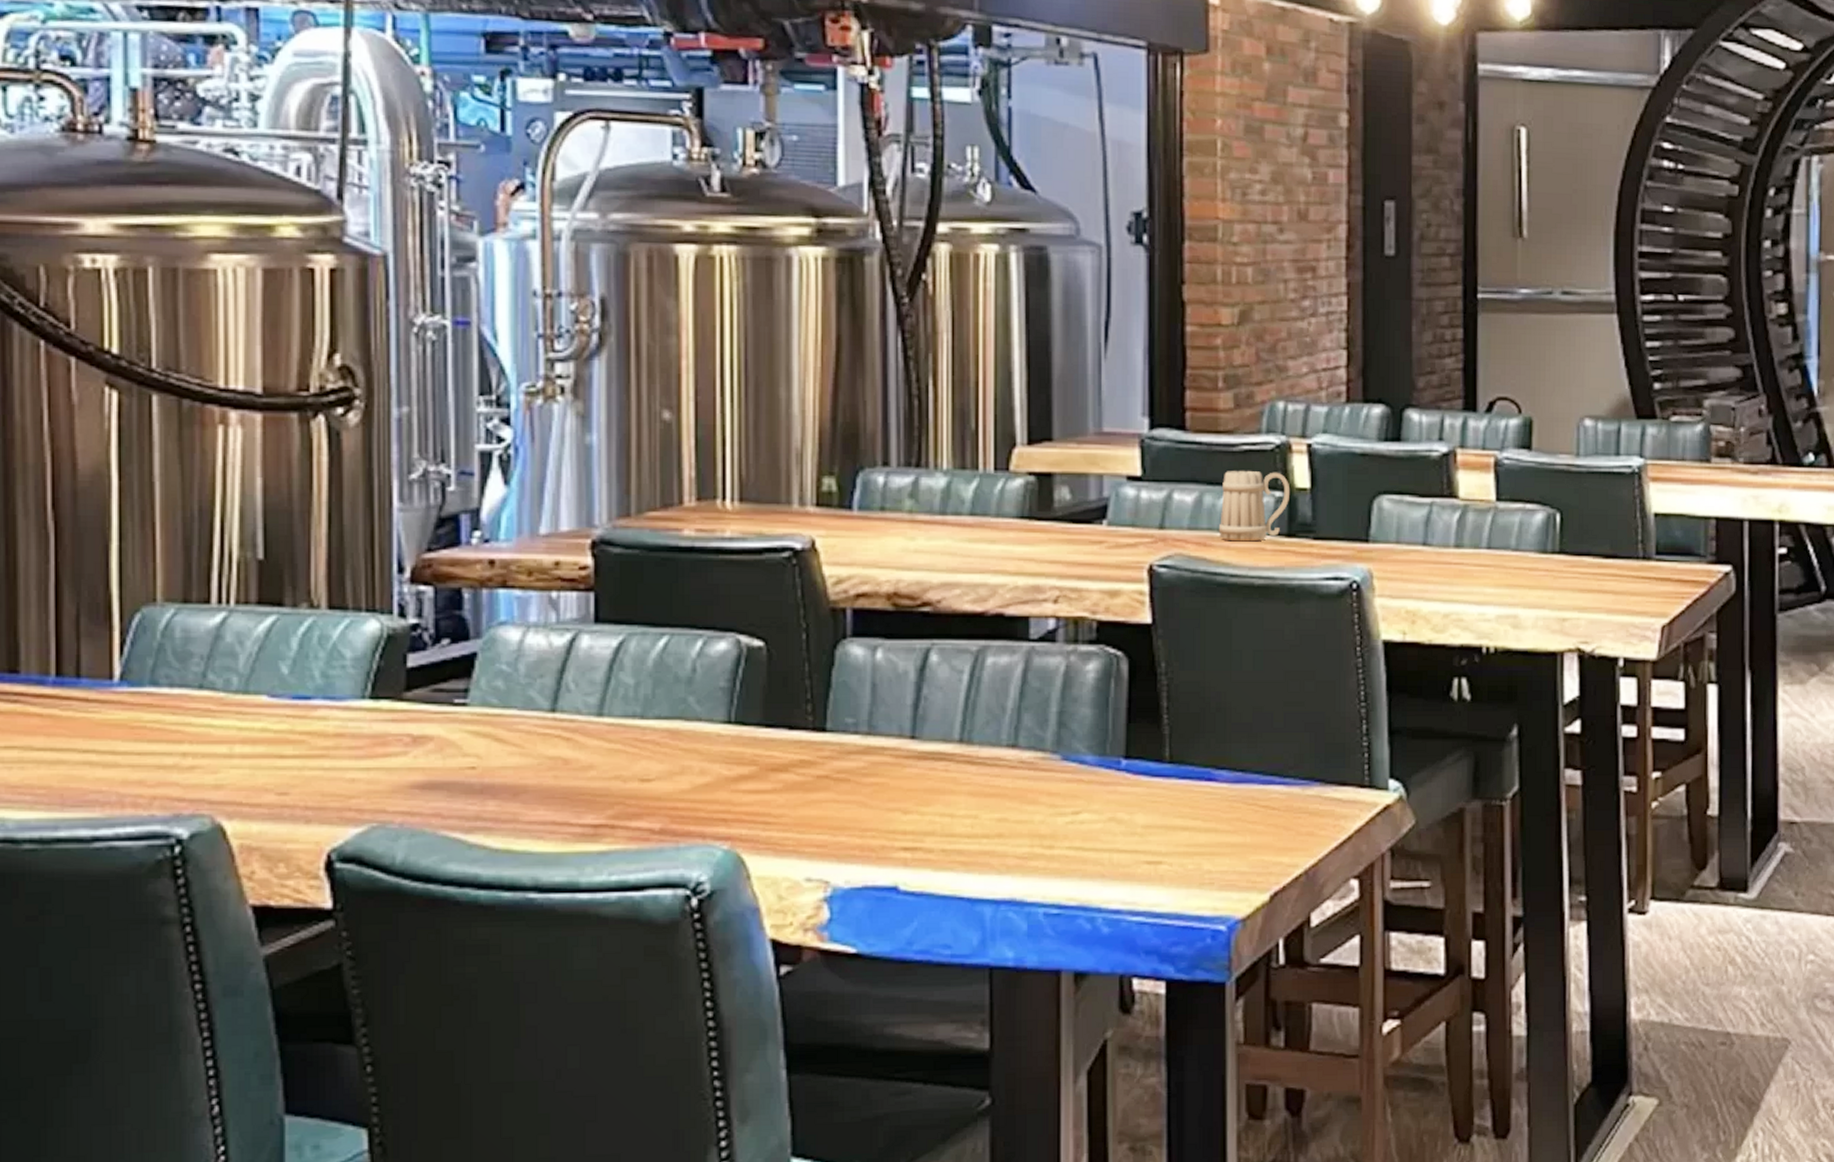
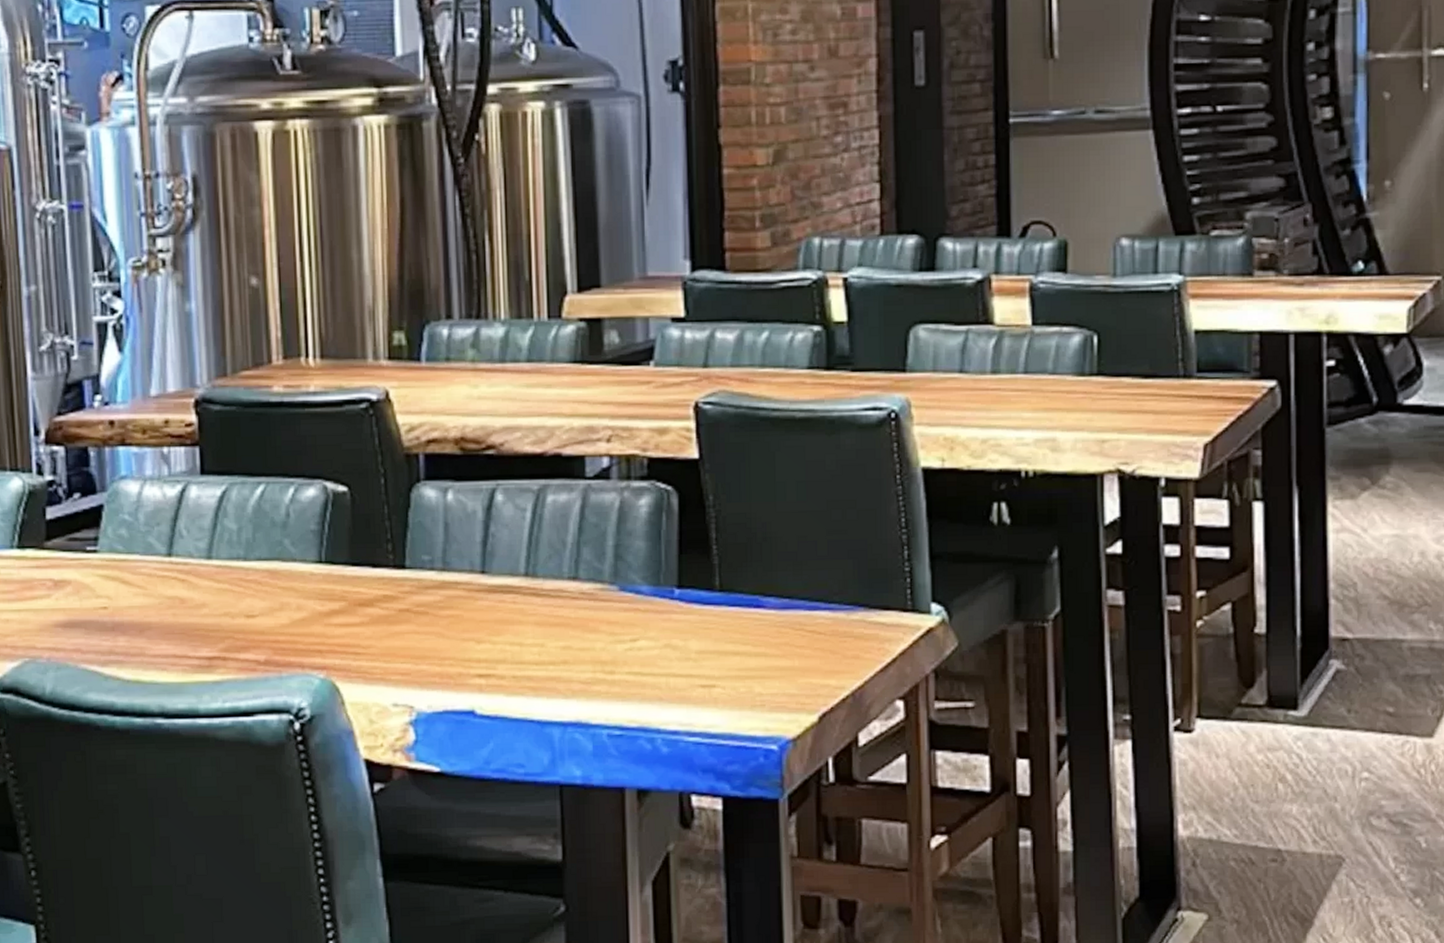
beer mug: present [1218,471,1291,542] -> none [759,307,828,377]

